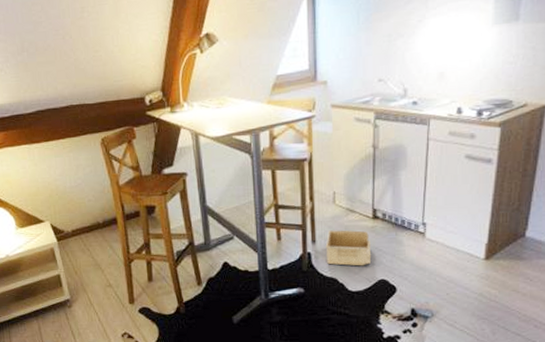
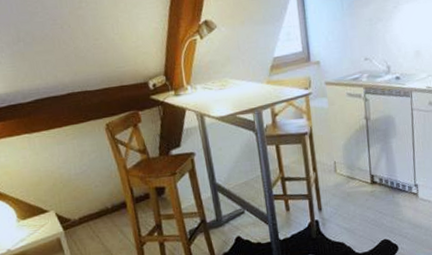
storage bin: present [325,230,372,266] -> none [331,196,374,230]

